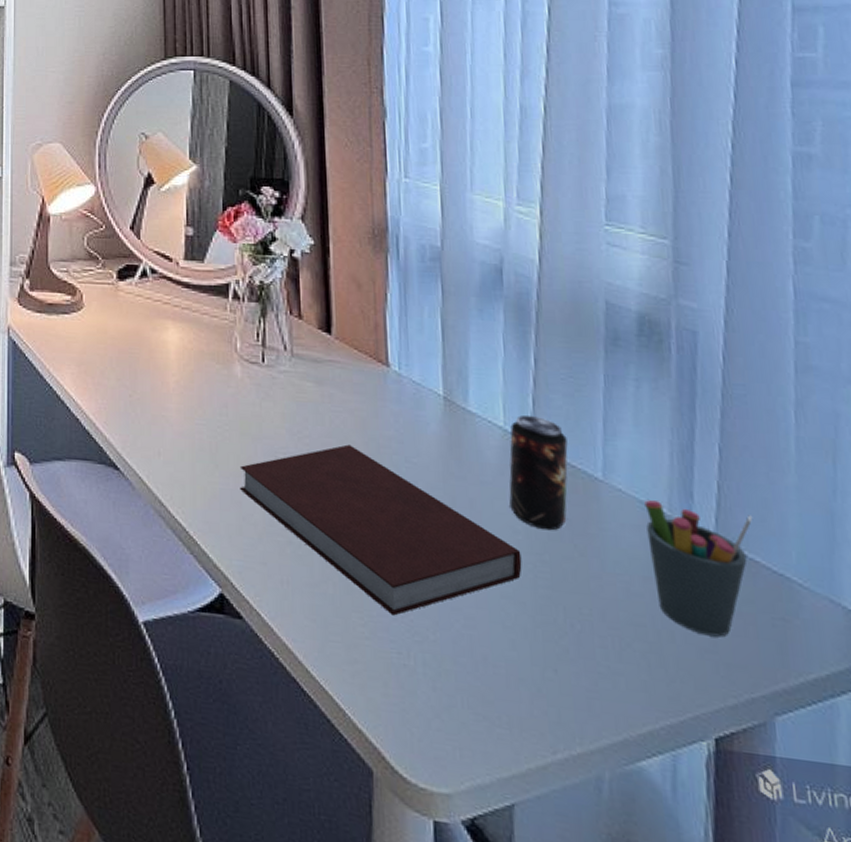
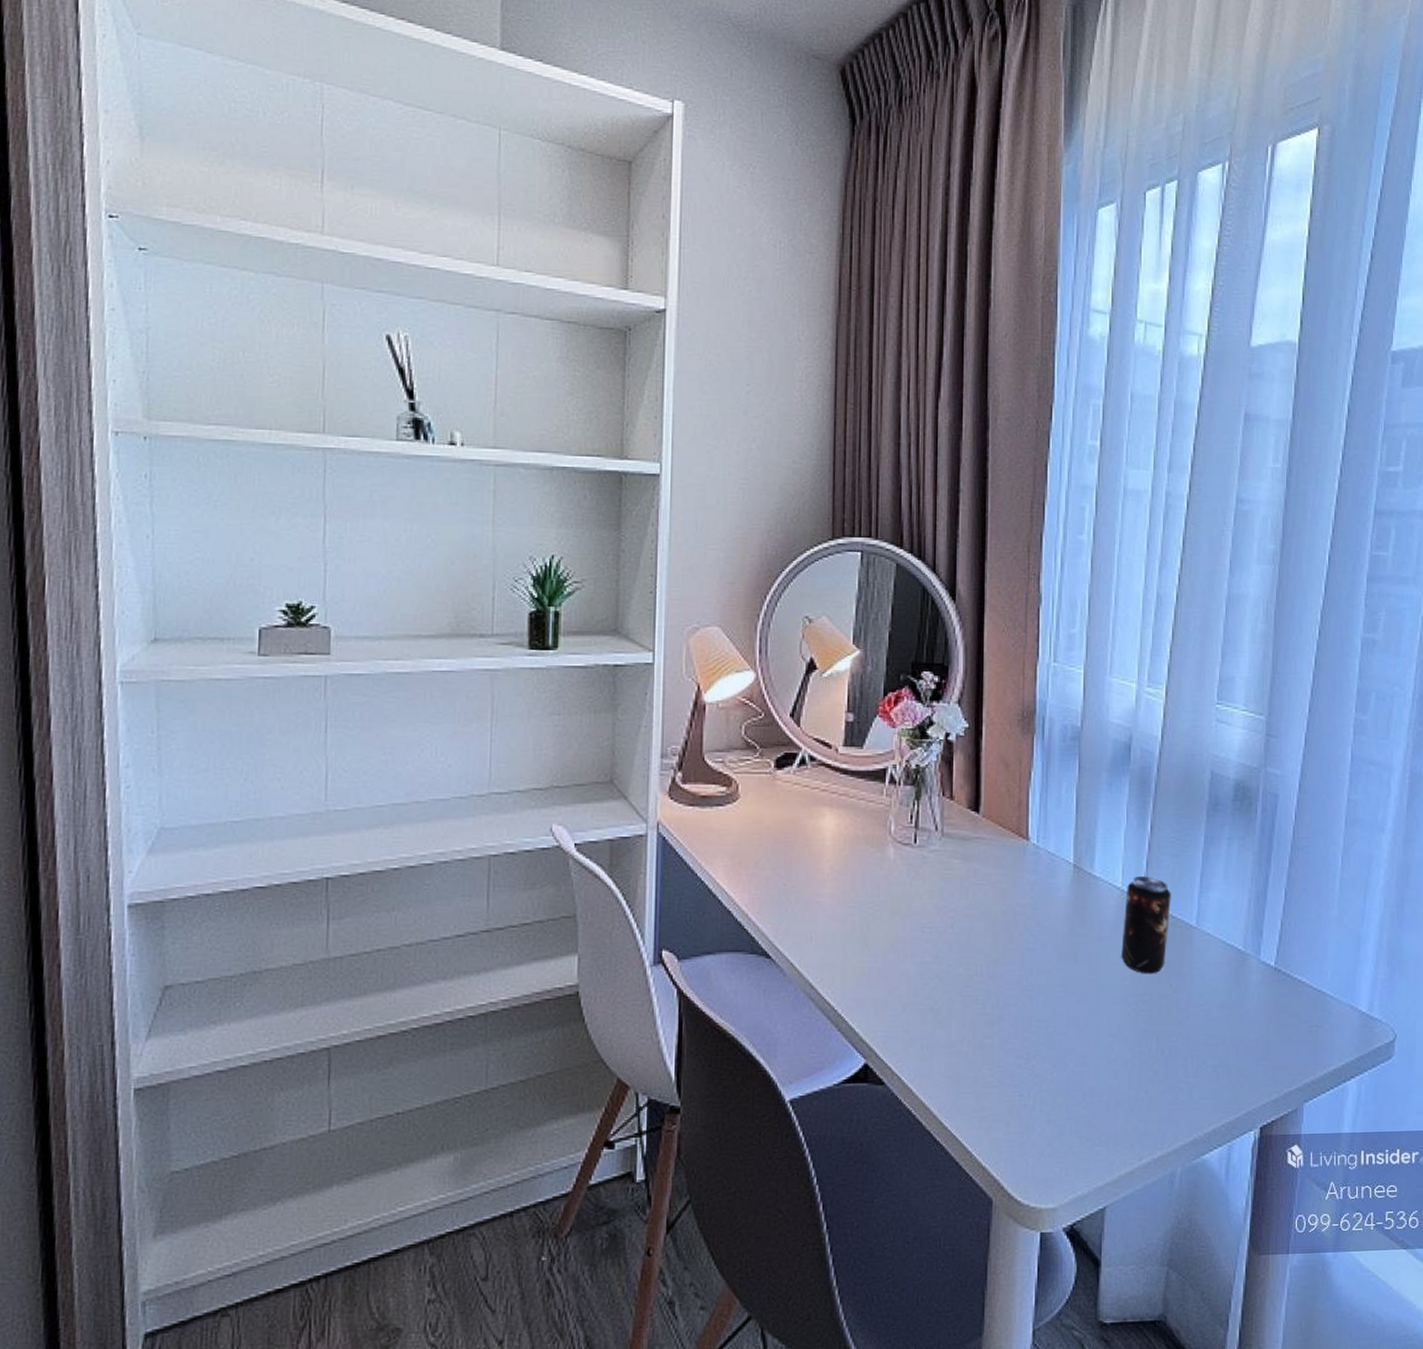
notebook: present [239,444,522,616] -> none [888,914,1127,1064]
pen holder: present [644,500,753,637] -> none [1226,940,1304,1047]

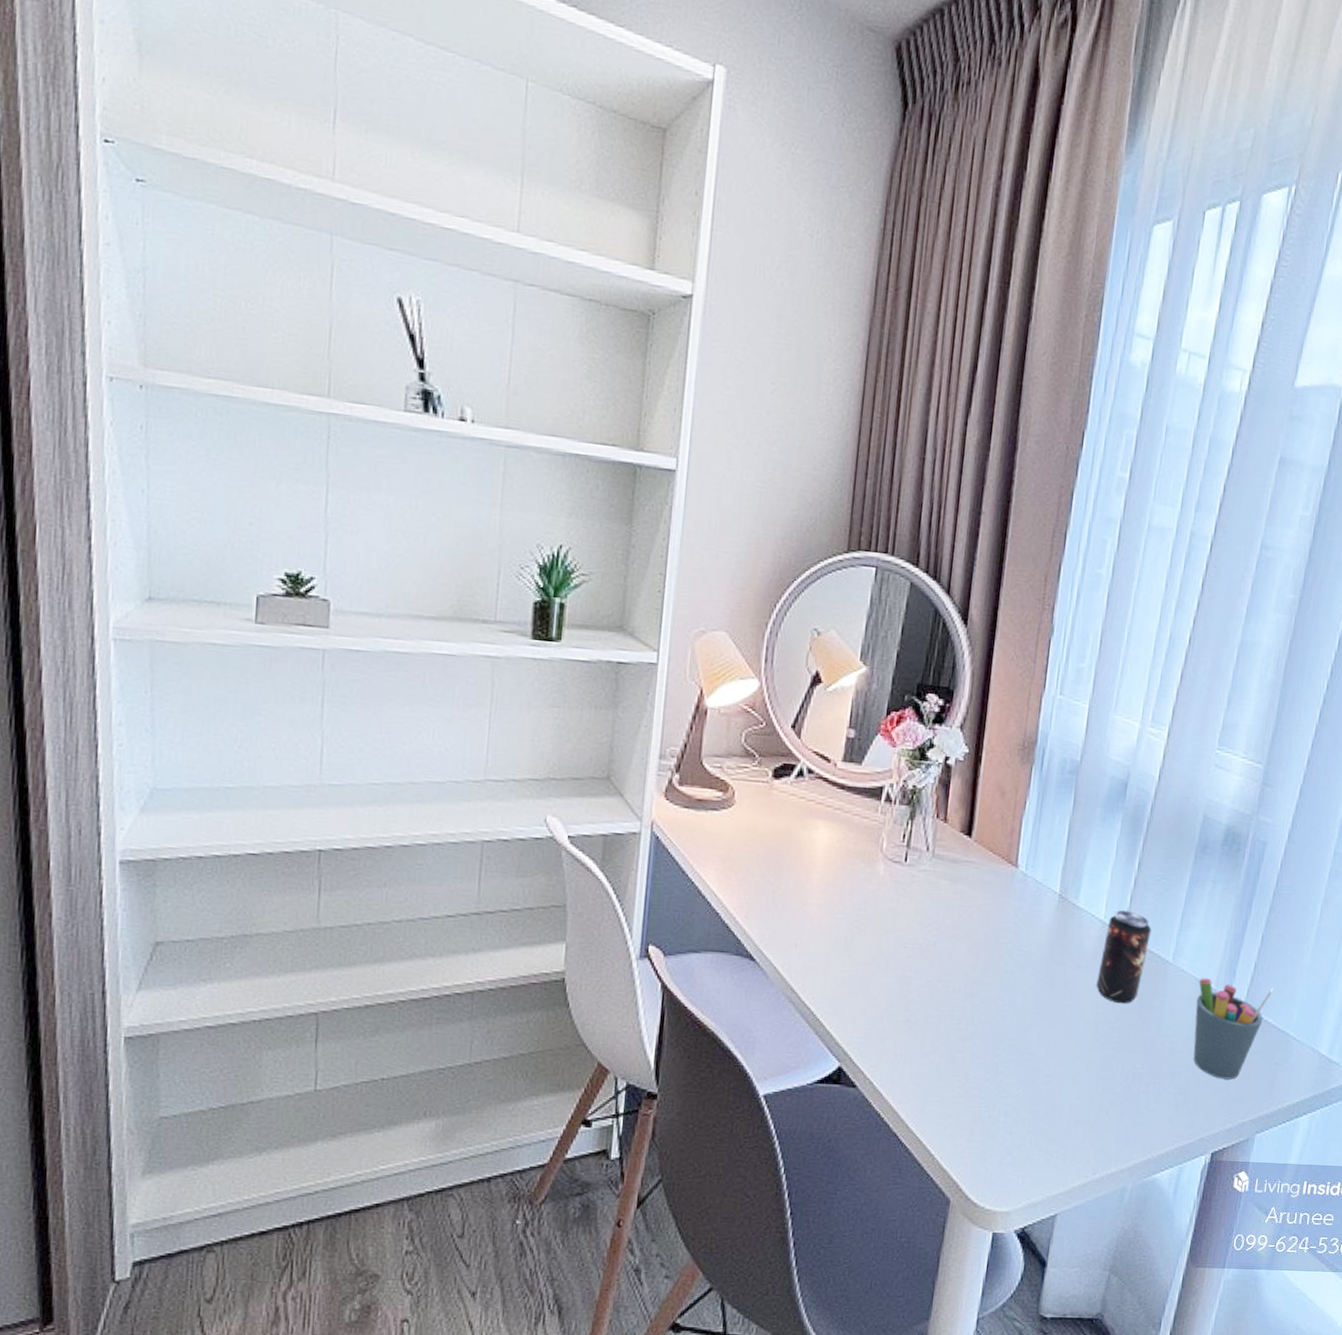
pen holder: none [1226,940,1304,1047] -> present [1193,978,1274,1080]

